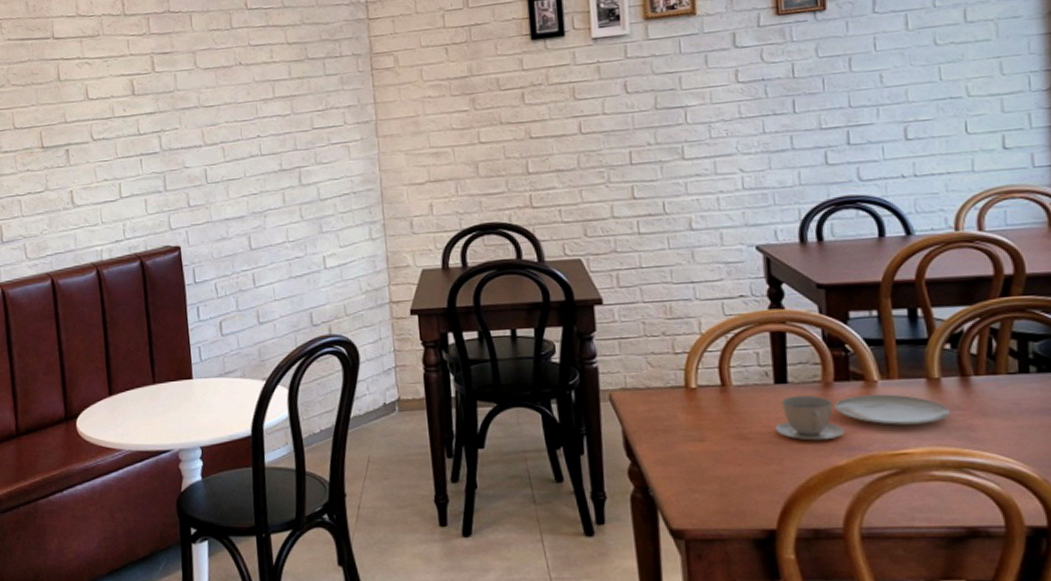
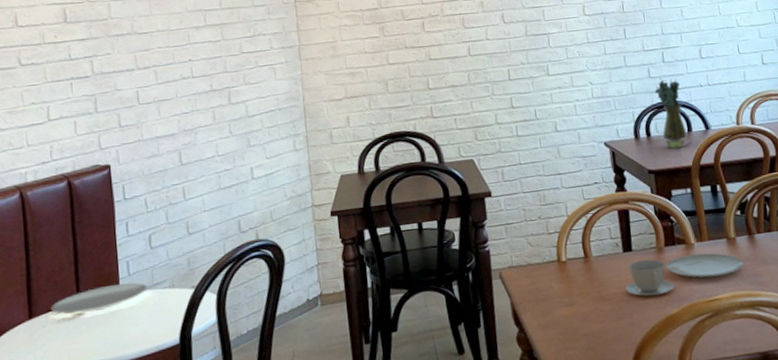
plate: none [128,369,219,395] -> present [50,282,148,314]
vase: none [832,165,877,258] -> present [654,78,687,149]

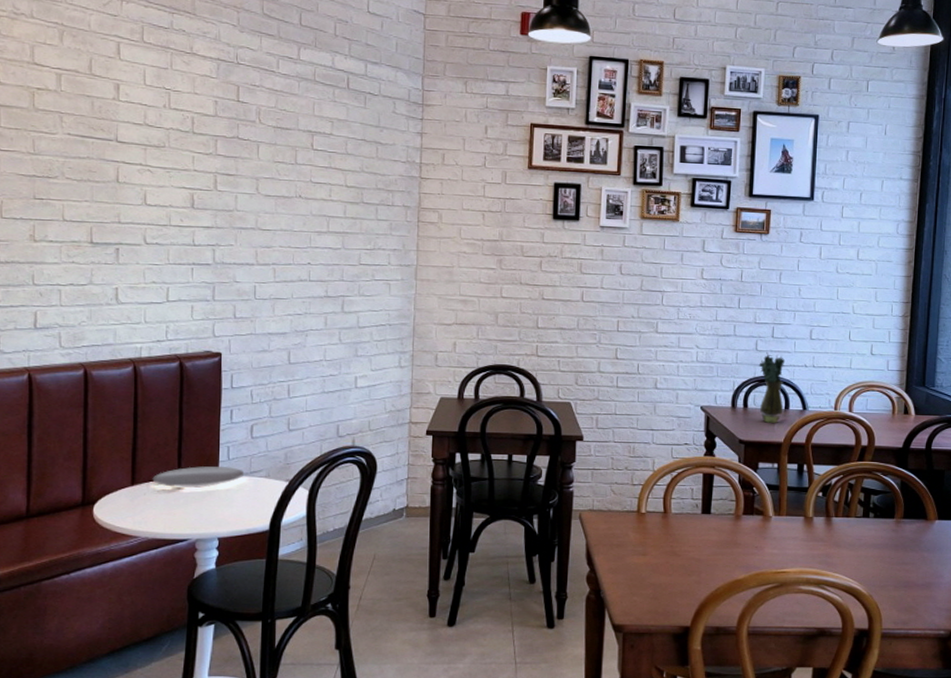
teacup: present [625,259,675,297] -> none [698,523,746,559]
plate: present [666,253,744,278] -> none [741,527,817,551]

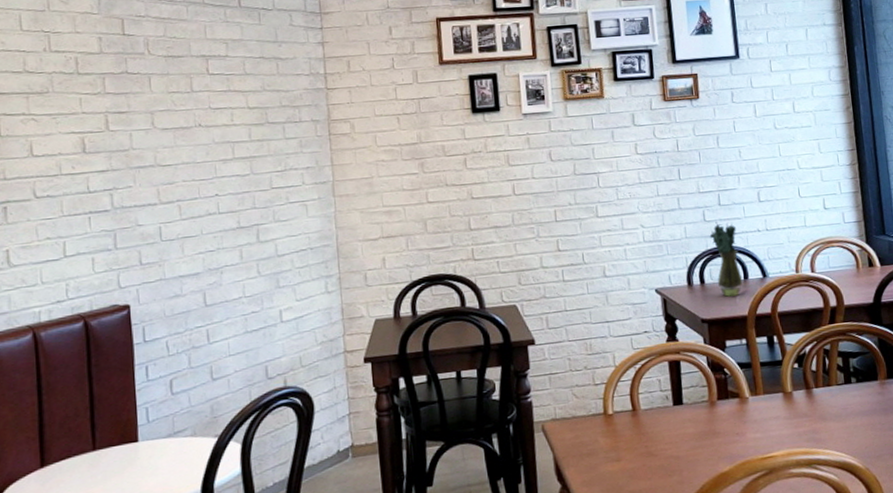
plate: present [152,466,245,488] -> none [64,430,168,463]

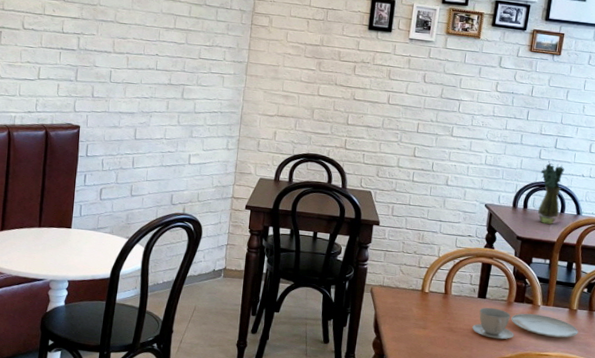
teacup: none [675,413,727,453] -> present [472,307,514,340]
plate: none [718,408,801,434] -> present [511,313,579,338]

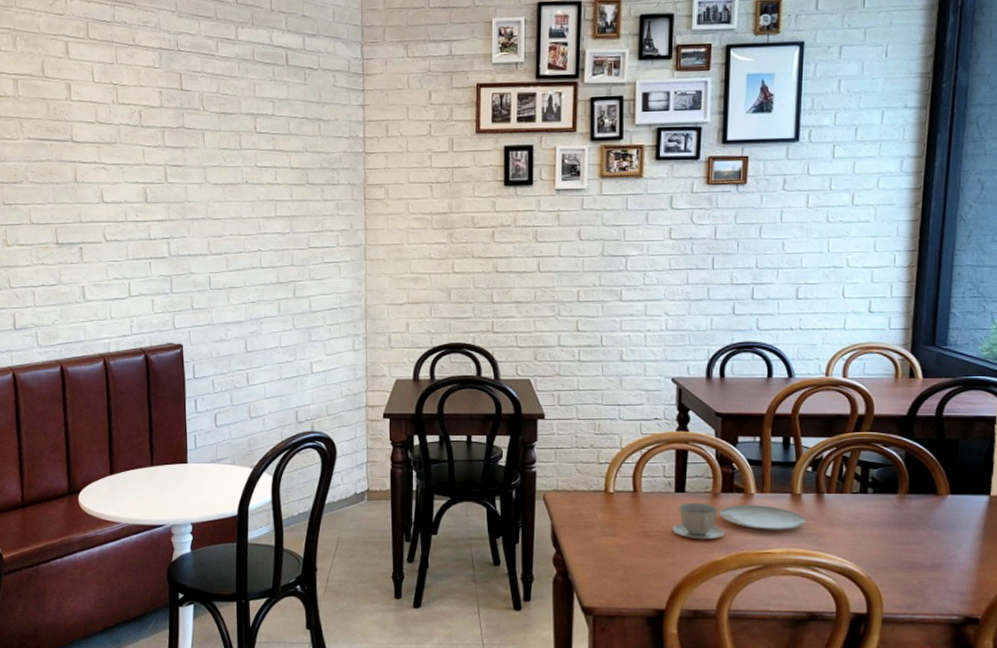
vase: present [538,161,565,224] -> none [736,316,768,393]

